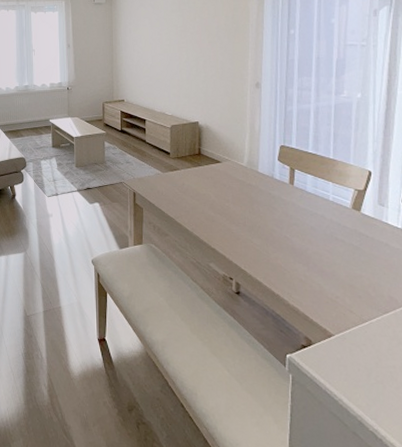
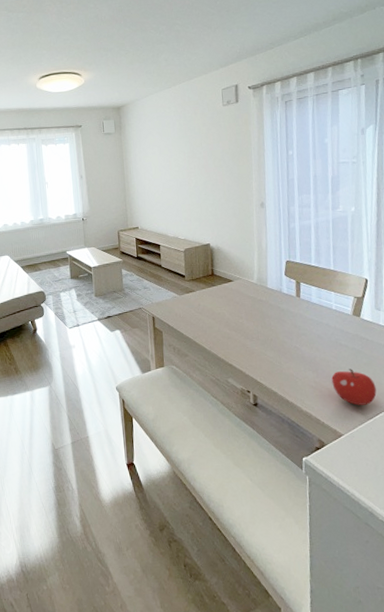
fruit: none [324,266,374,306] -> present [331,369,377,405]

